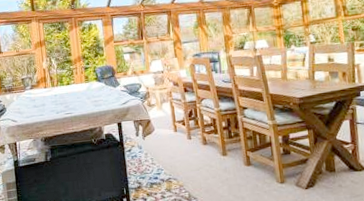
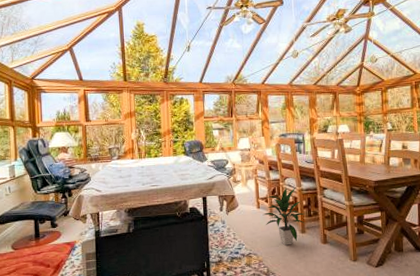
indoor plant: none [180,109,226,169] -> present [262,188,305,246]

